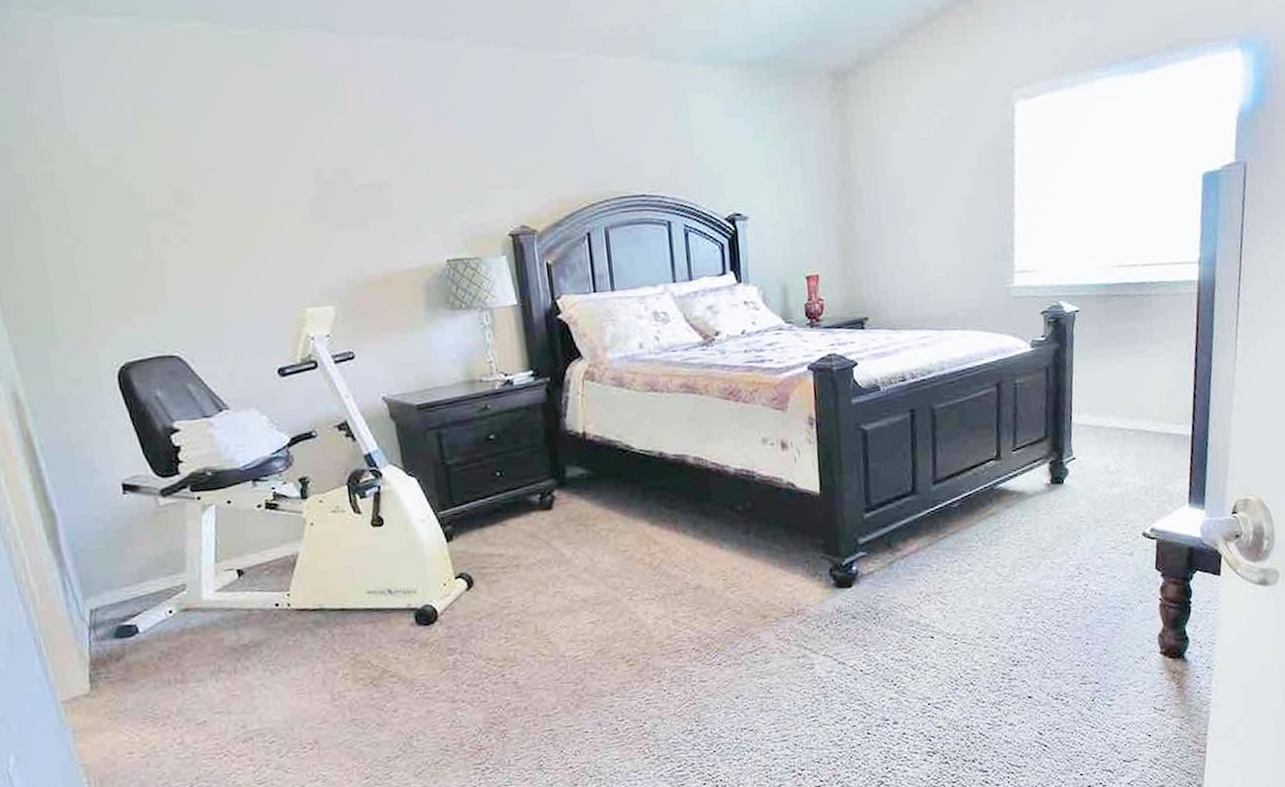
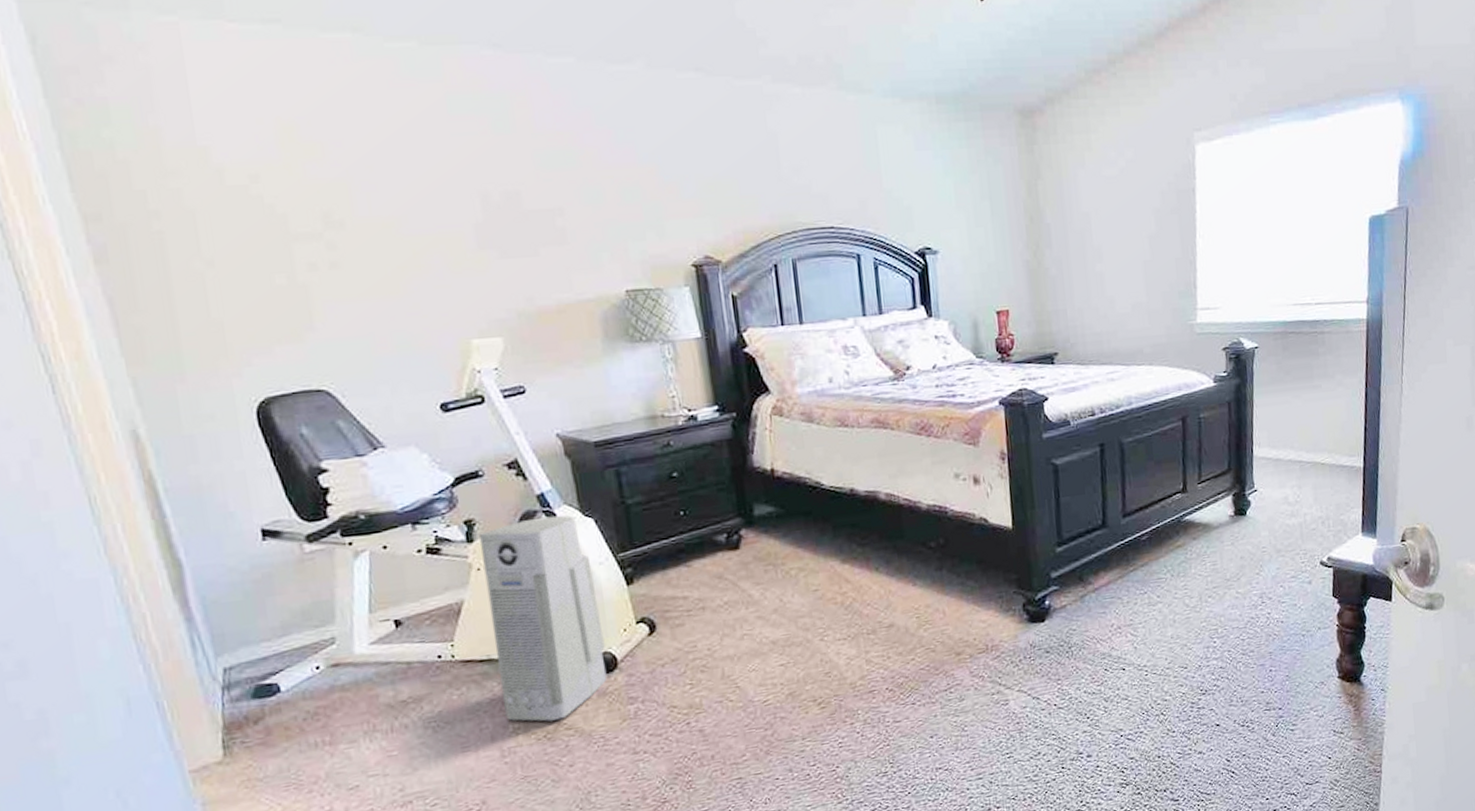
air purifier: none [313,474,428,669] -> present [479,515,607,722]

